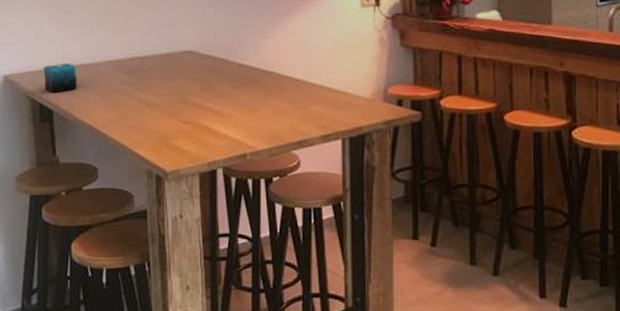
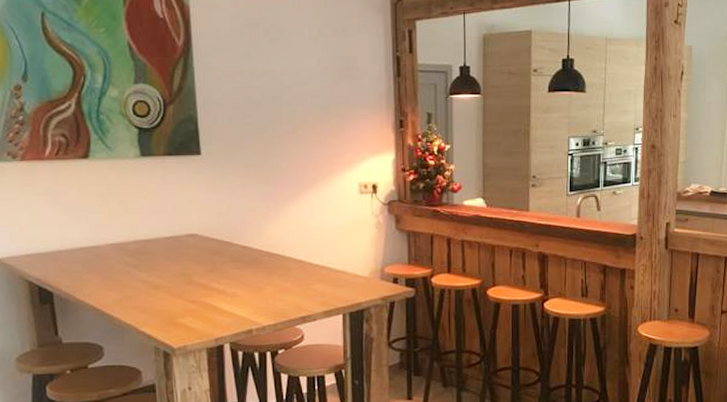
candle: present [44,63,77,92] -> none [40,246,78,275]

